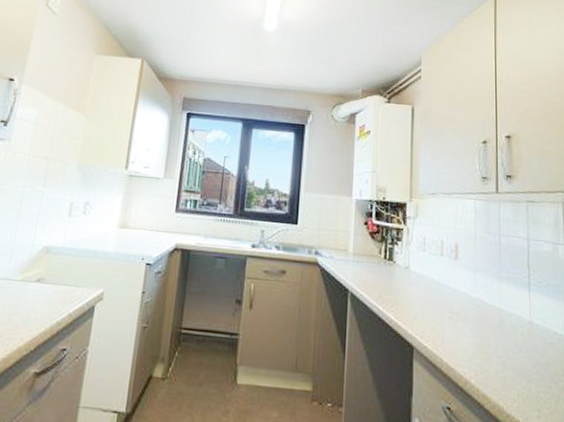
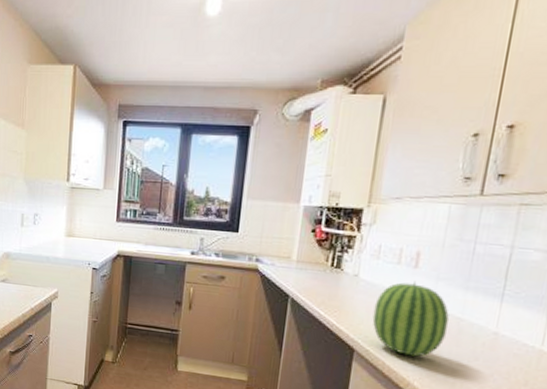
fruit: none [426,272,490,351] -> present [372,281,449,357]

